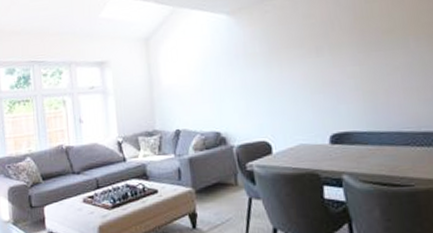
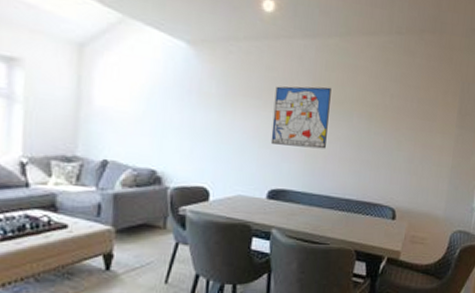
wall art: none [316,18,384,88] -> present [270,86,332,149]

